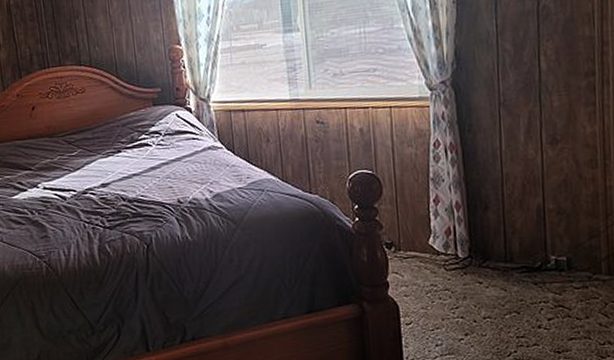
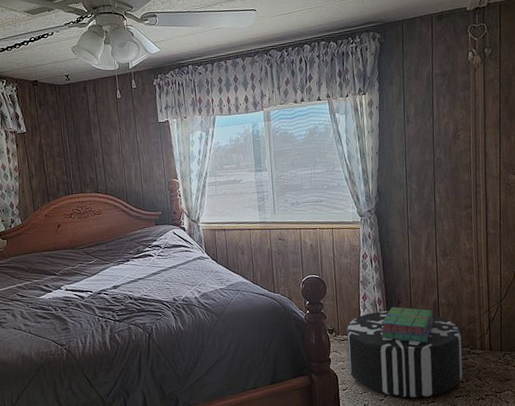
pouf: none [411,219,580,338] -> present [347,311,463,398]
stack of books: none [458,213,537,264] -> present [380,306,434,343]

